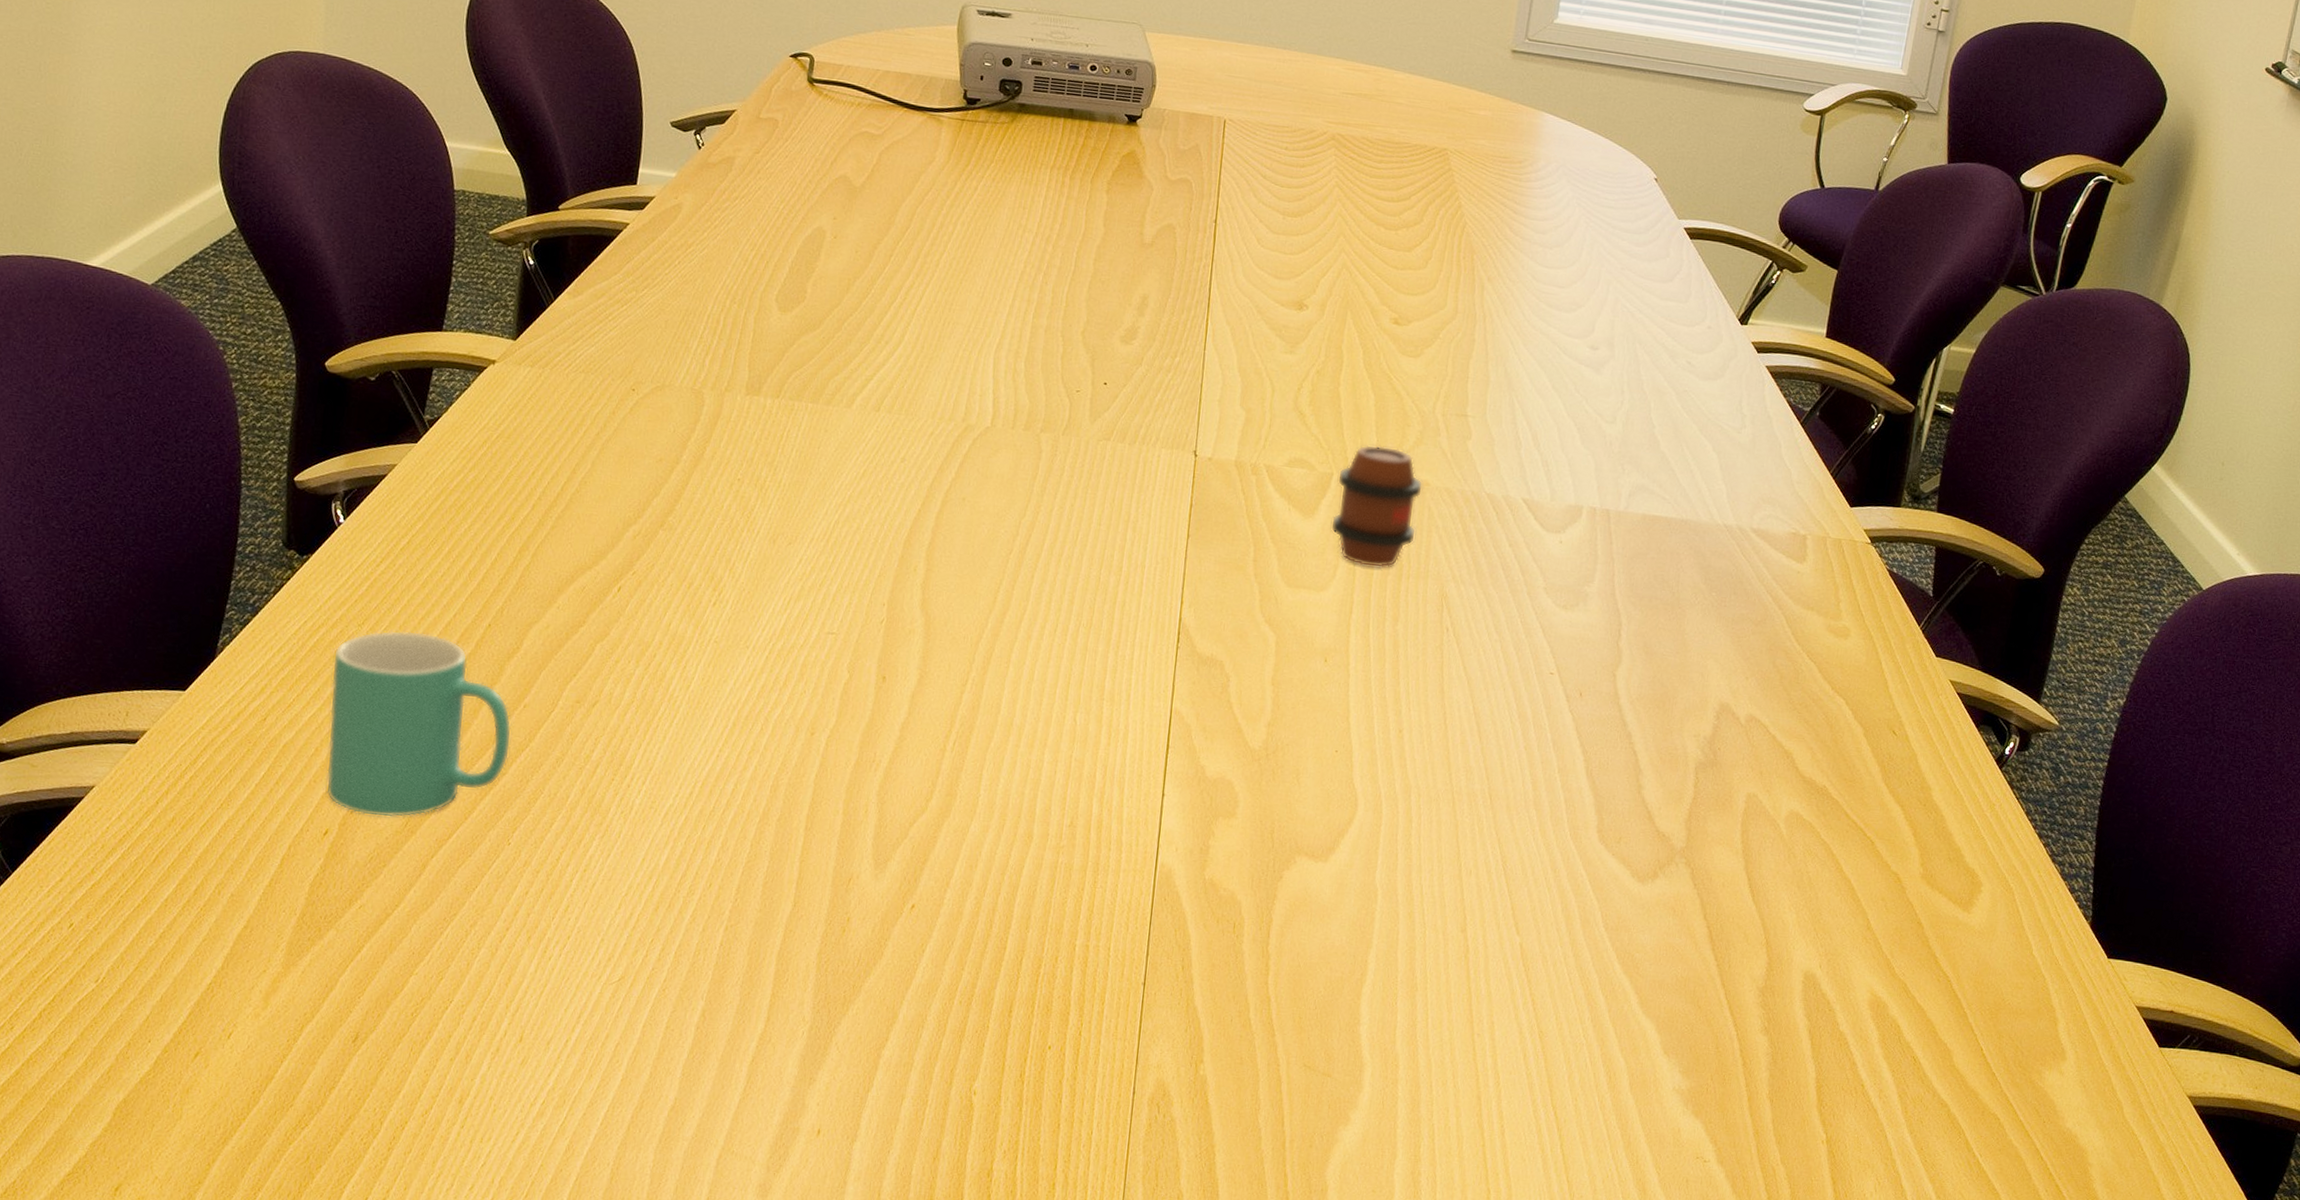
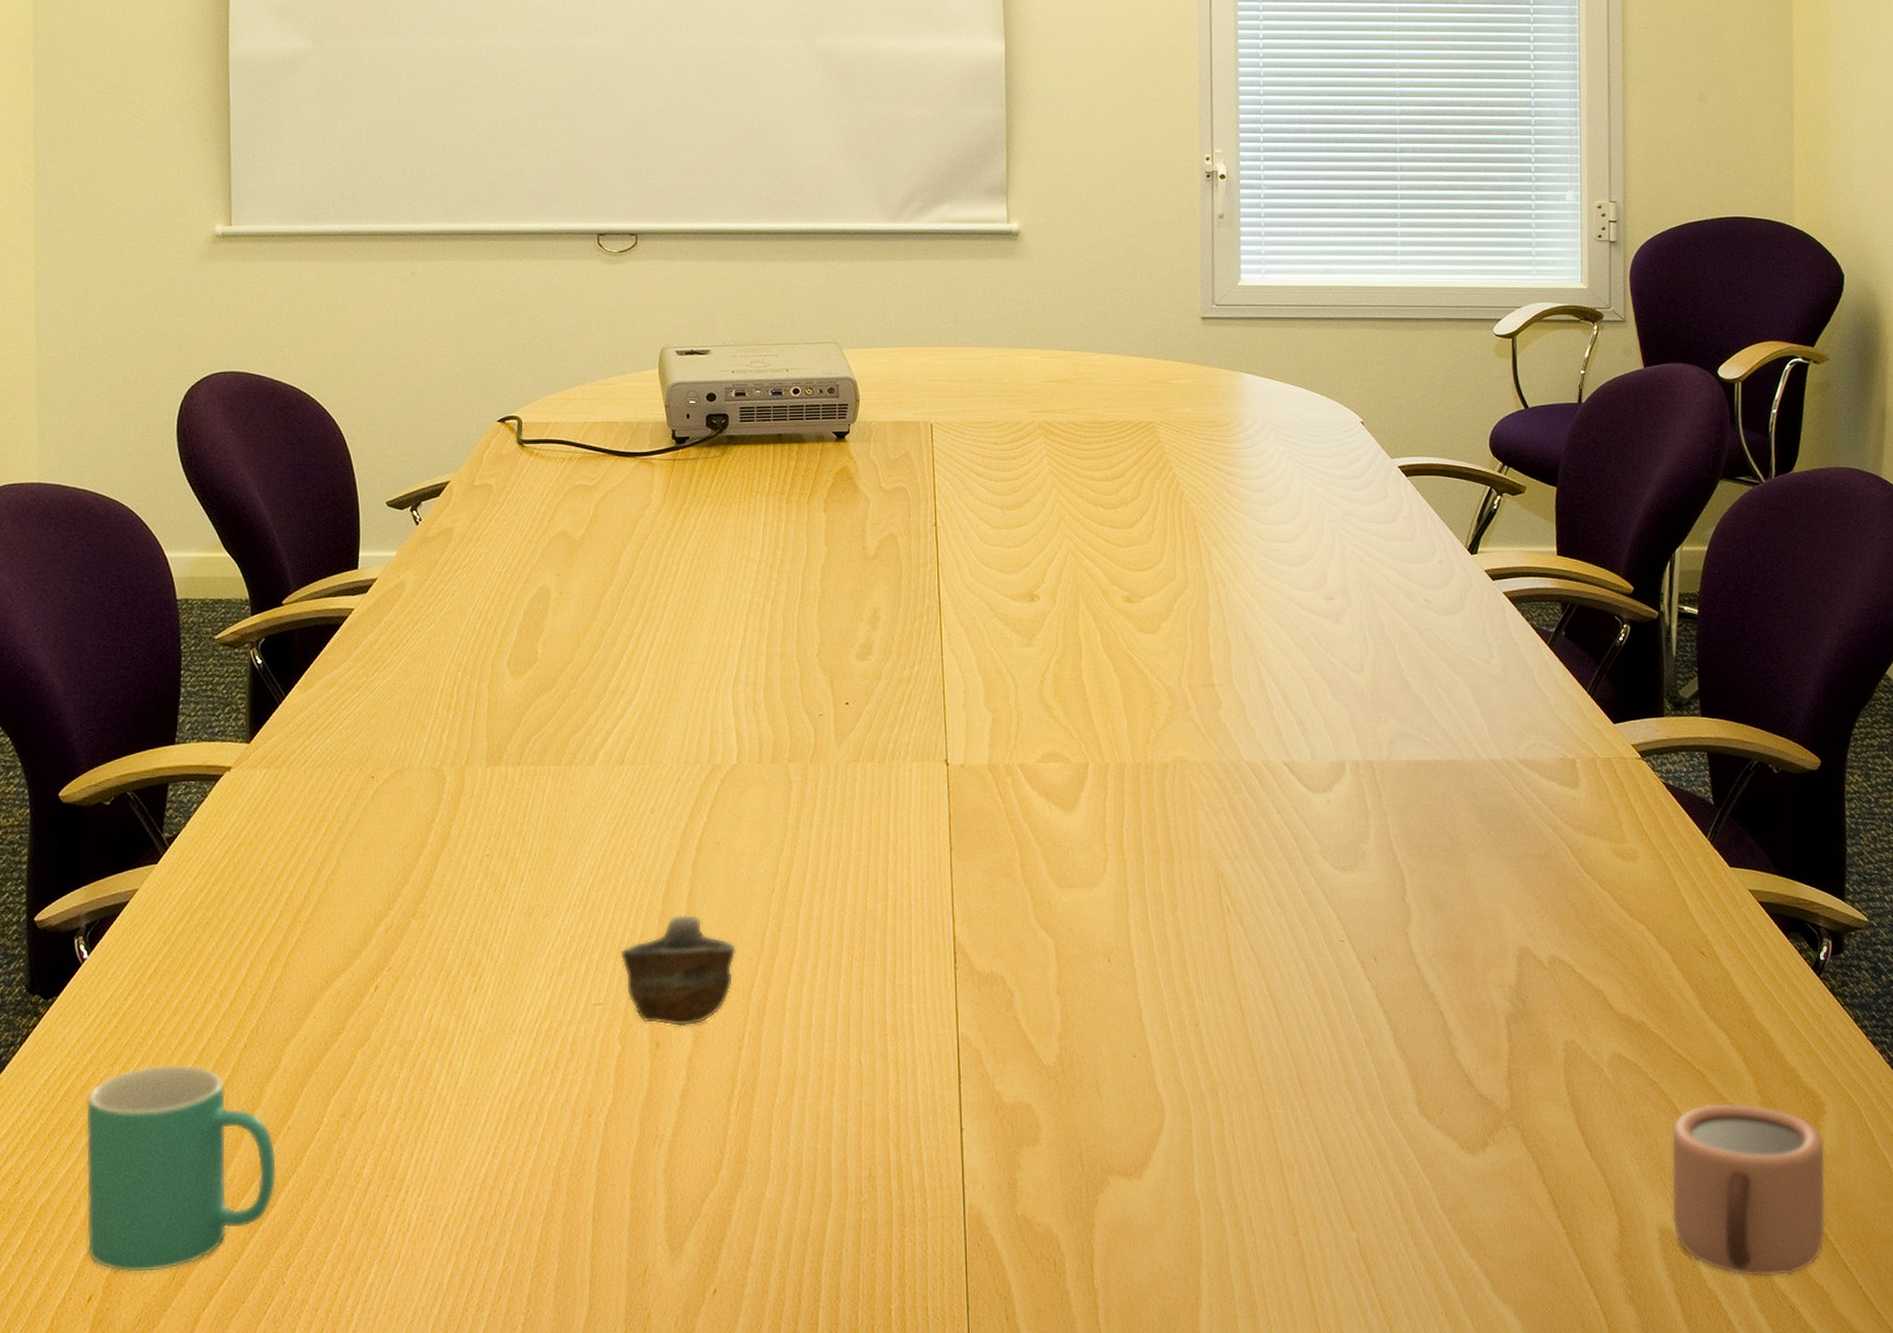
cup: none [857,560,970,666] -> present [620,914,736,1027]
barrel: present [1330,444,1423,568] -> none [1093,727,1182,856]
mug: none [1817,869,1975,1031] -> present [1671,1102,1826,1278]

